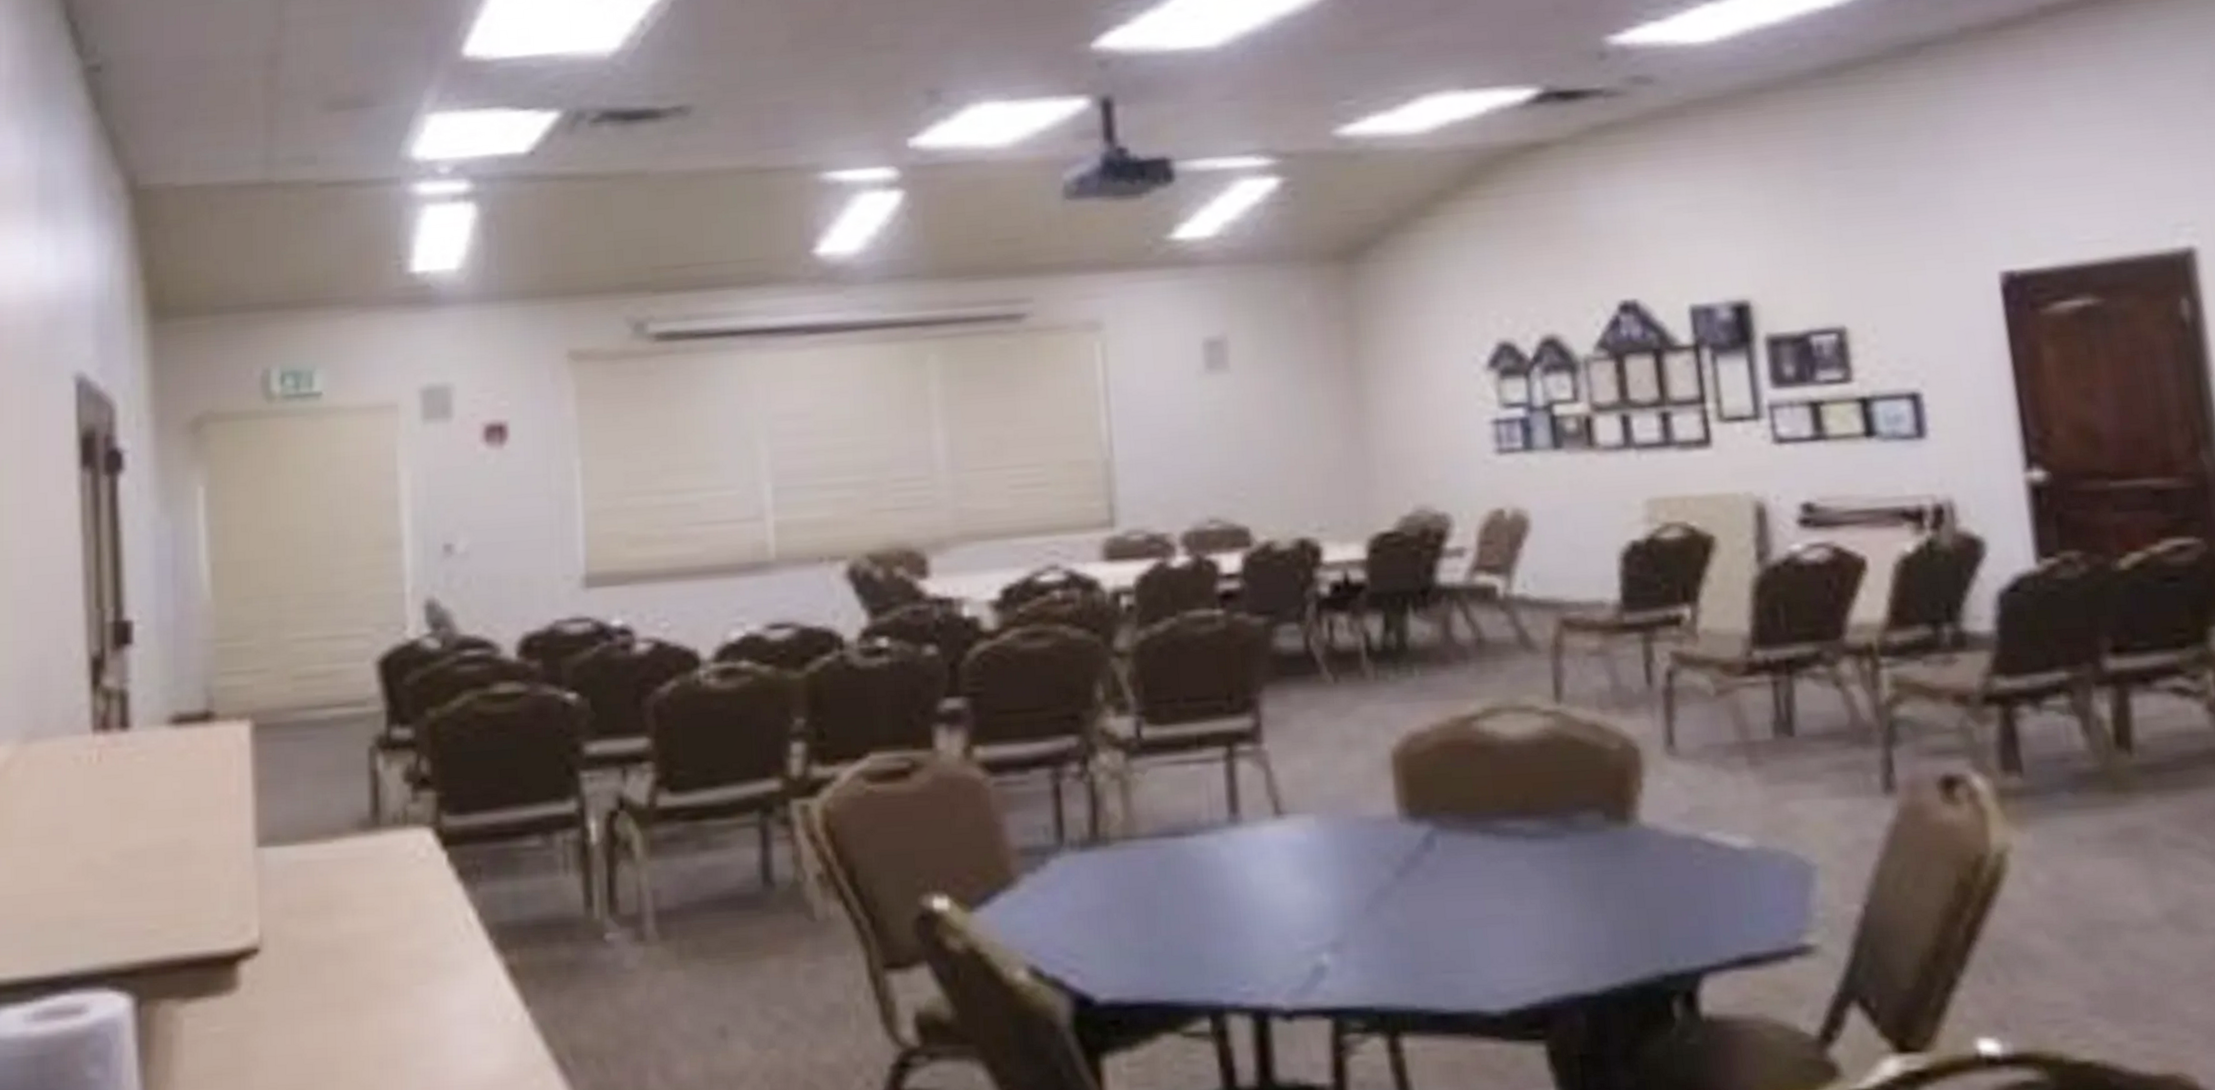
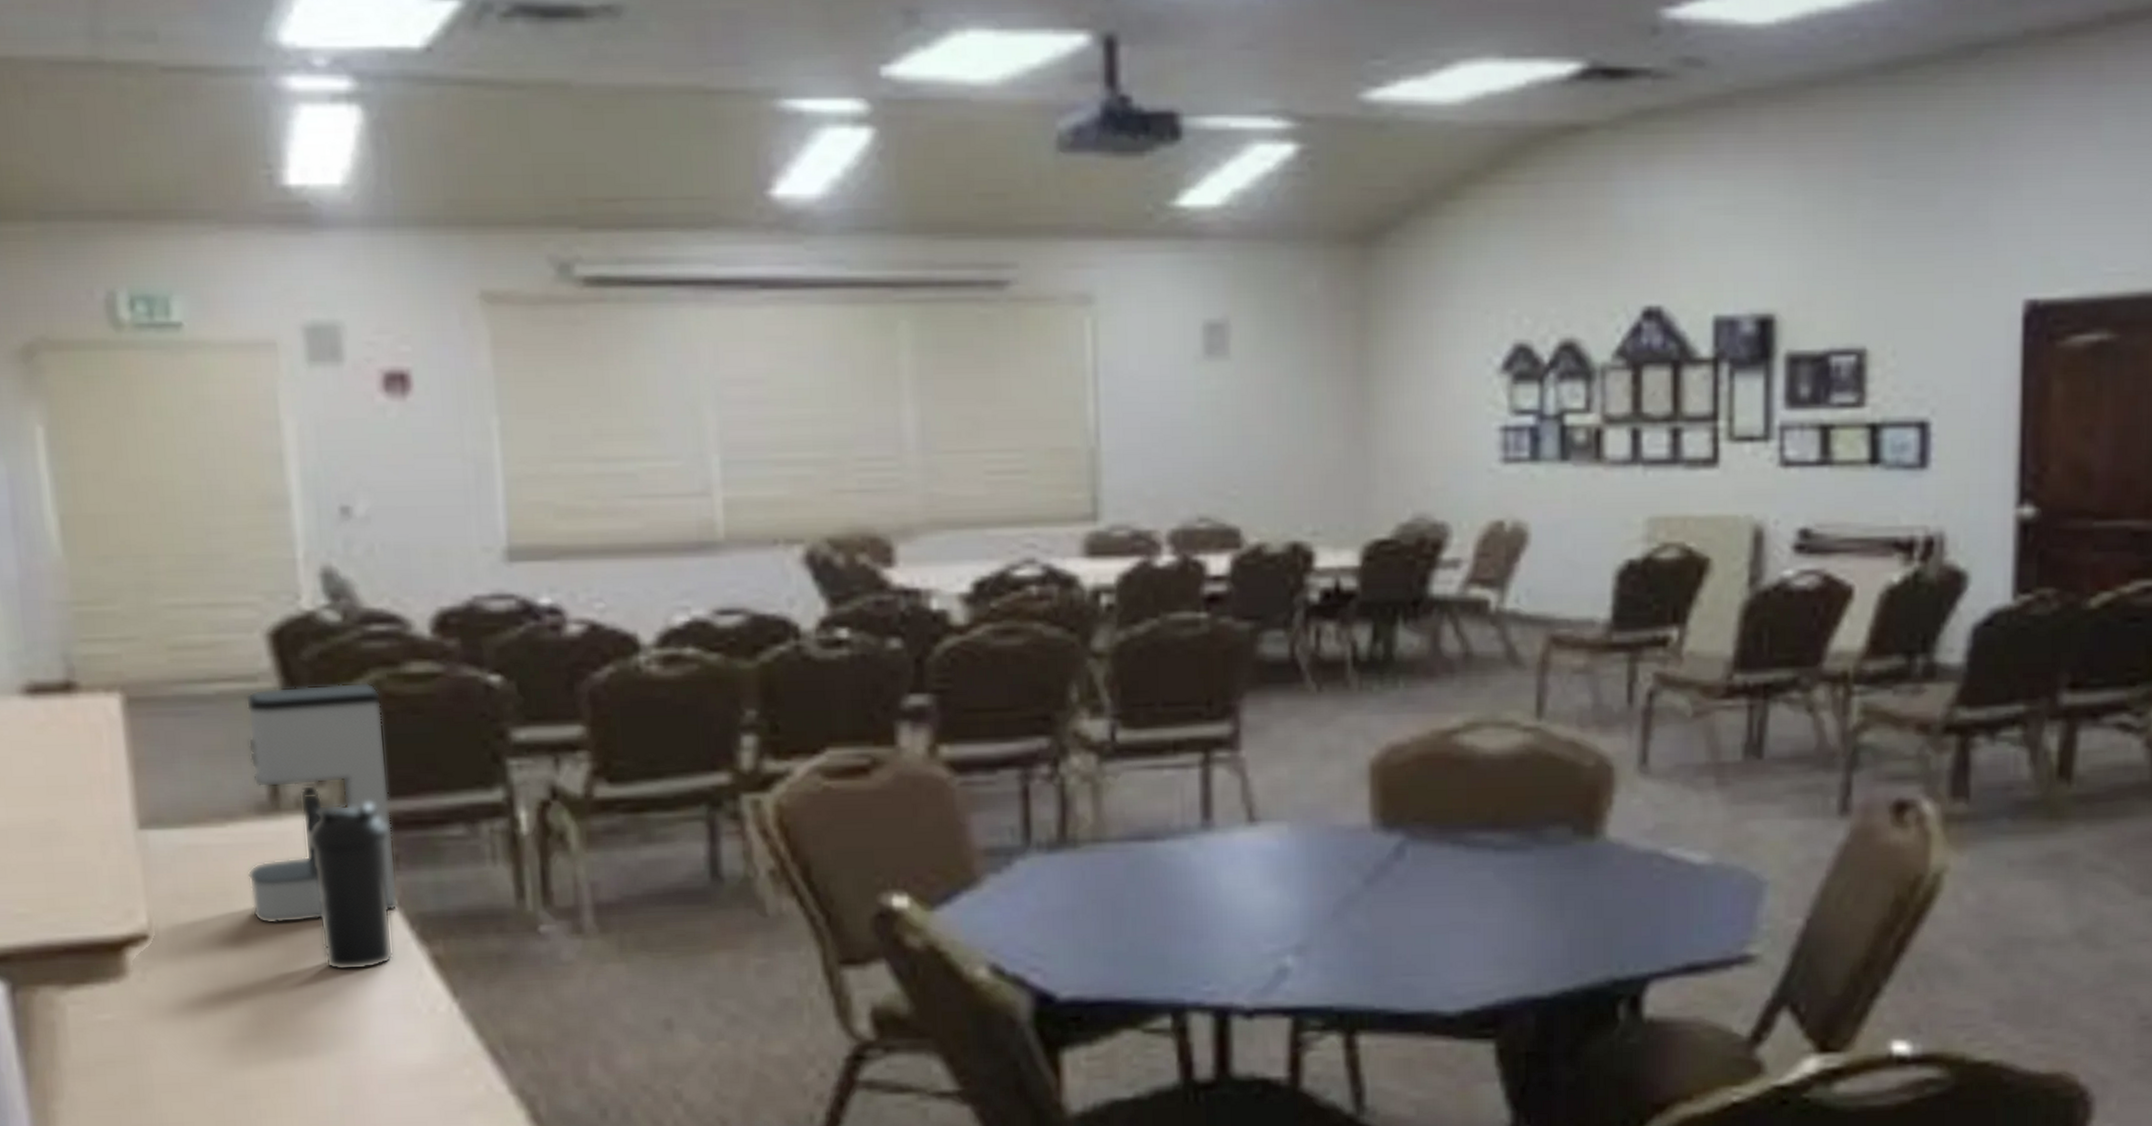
coffee maker: none [348,703,480,936] -> present [245,682,399,924]
water bottle: none [403,818,474,983] -> present [308,803,394,972]

